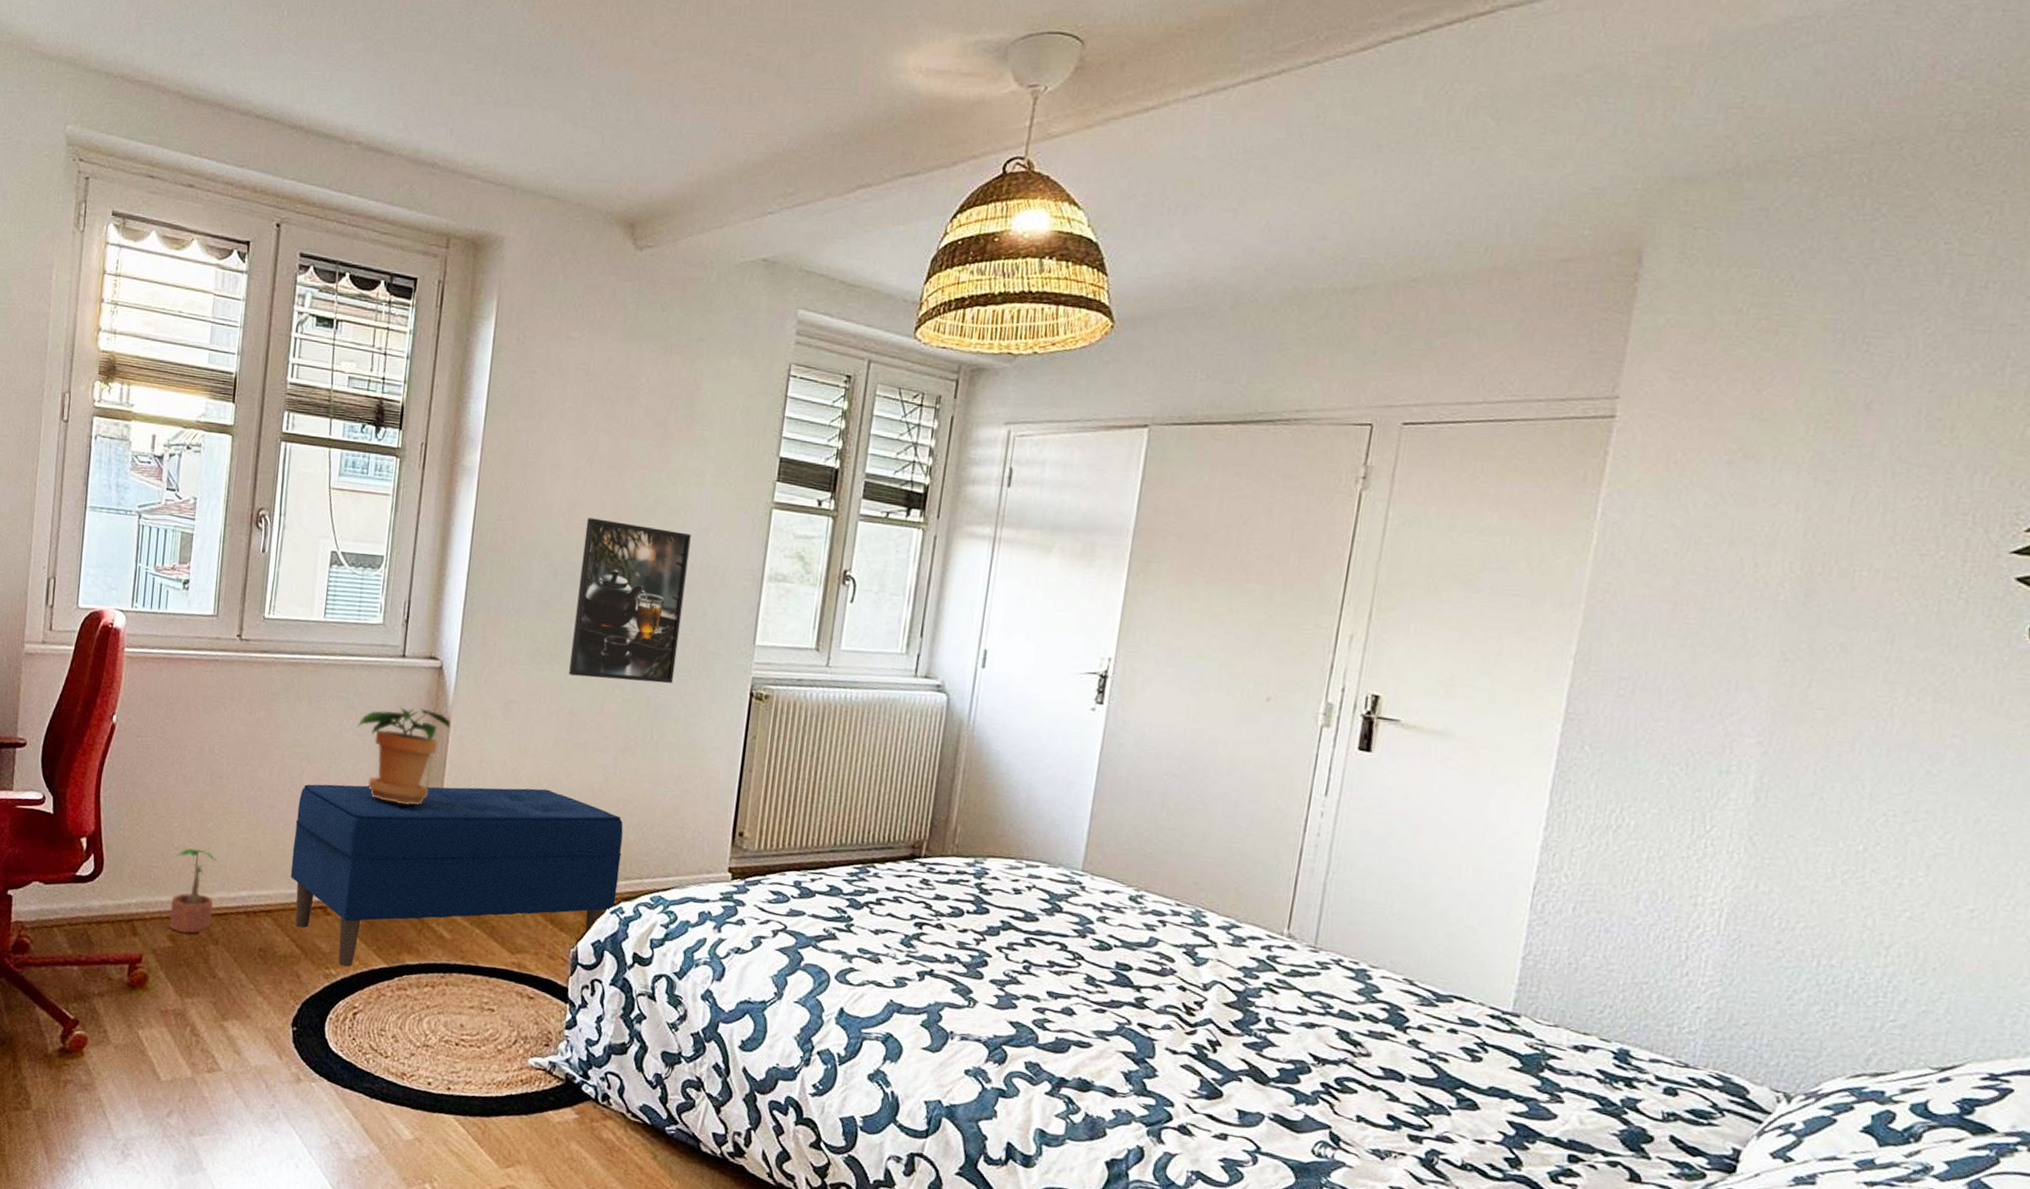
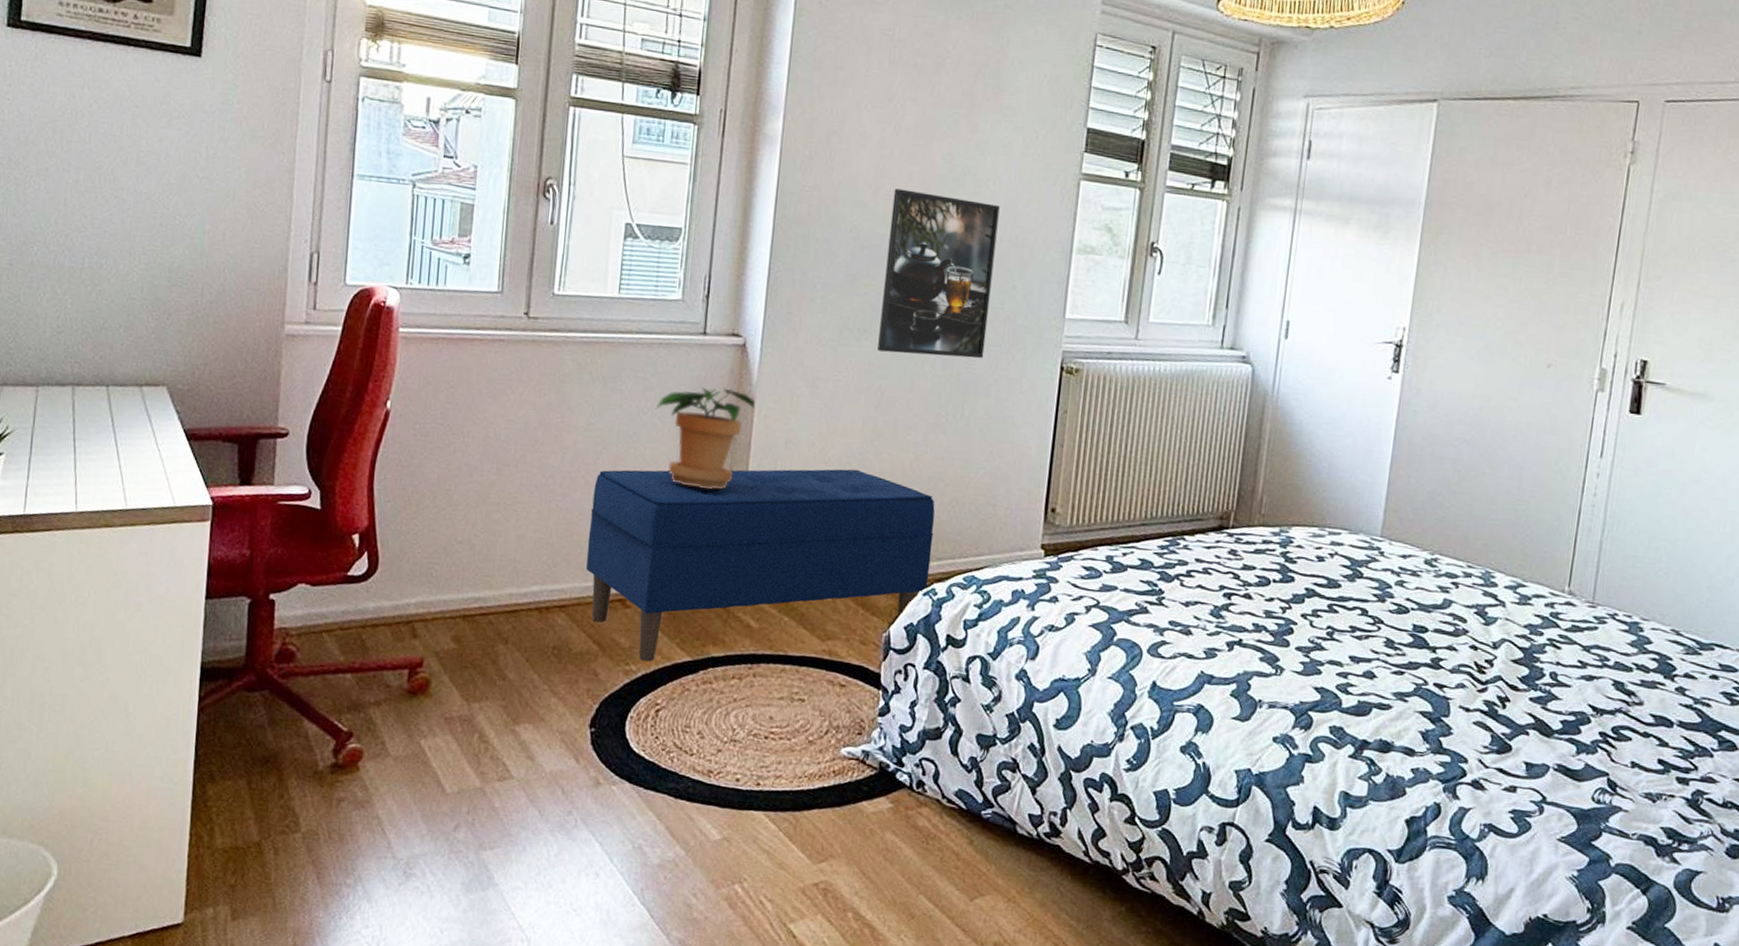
potted plant: present [169,848,217,933] -> none [453,542,505,633]

